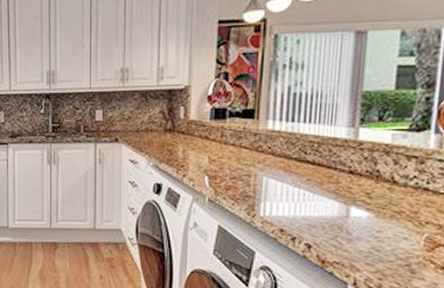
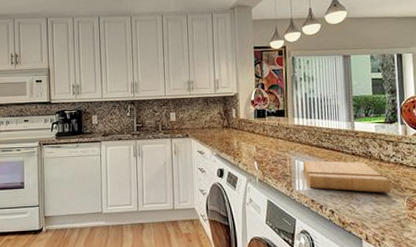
cutting board: none [273,178,404,227] -> present [302,160,391,193]

